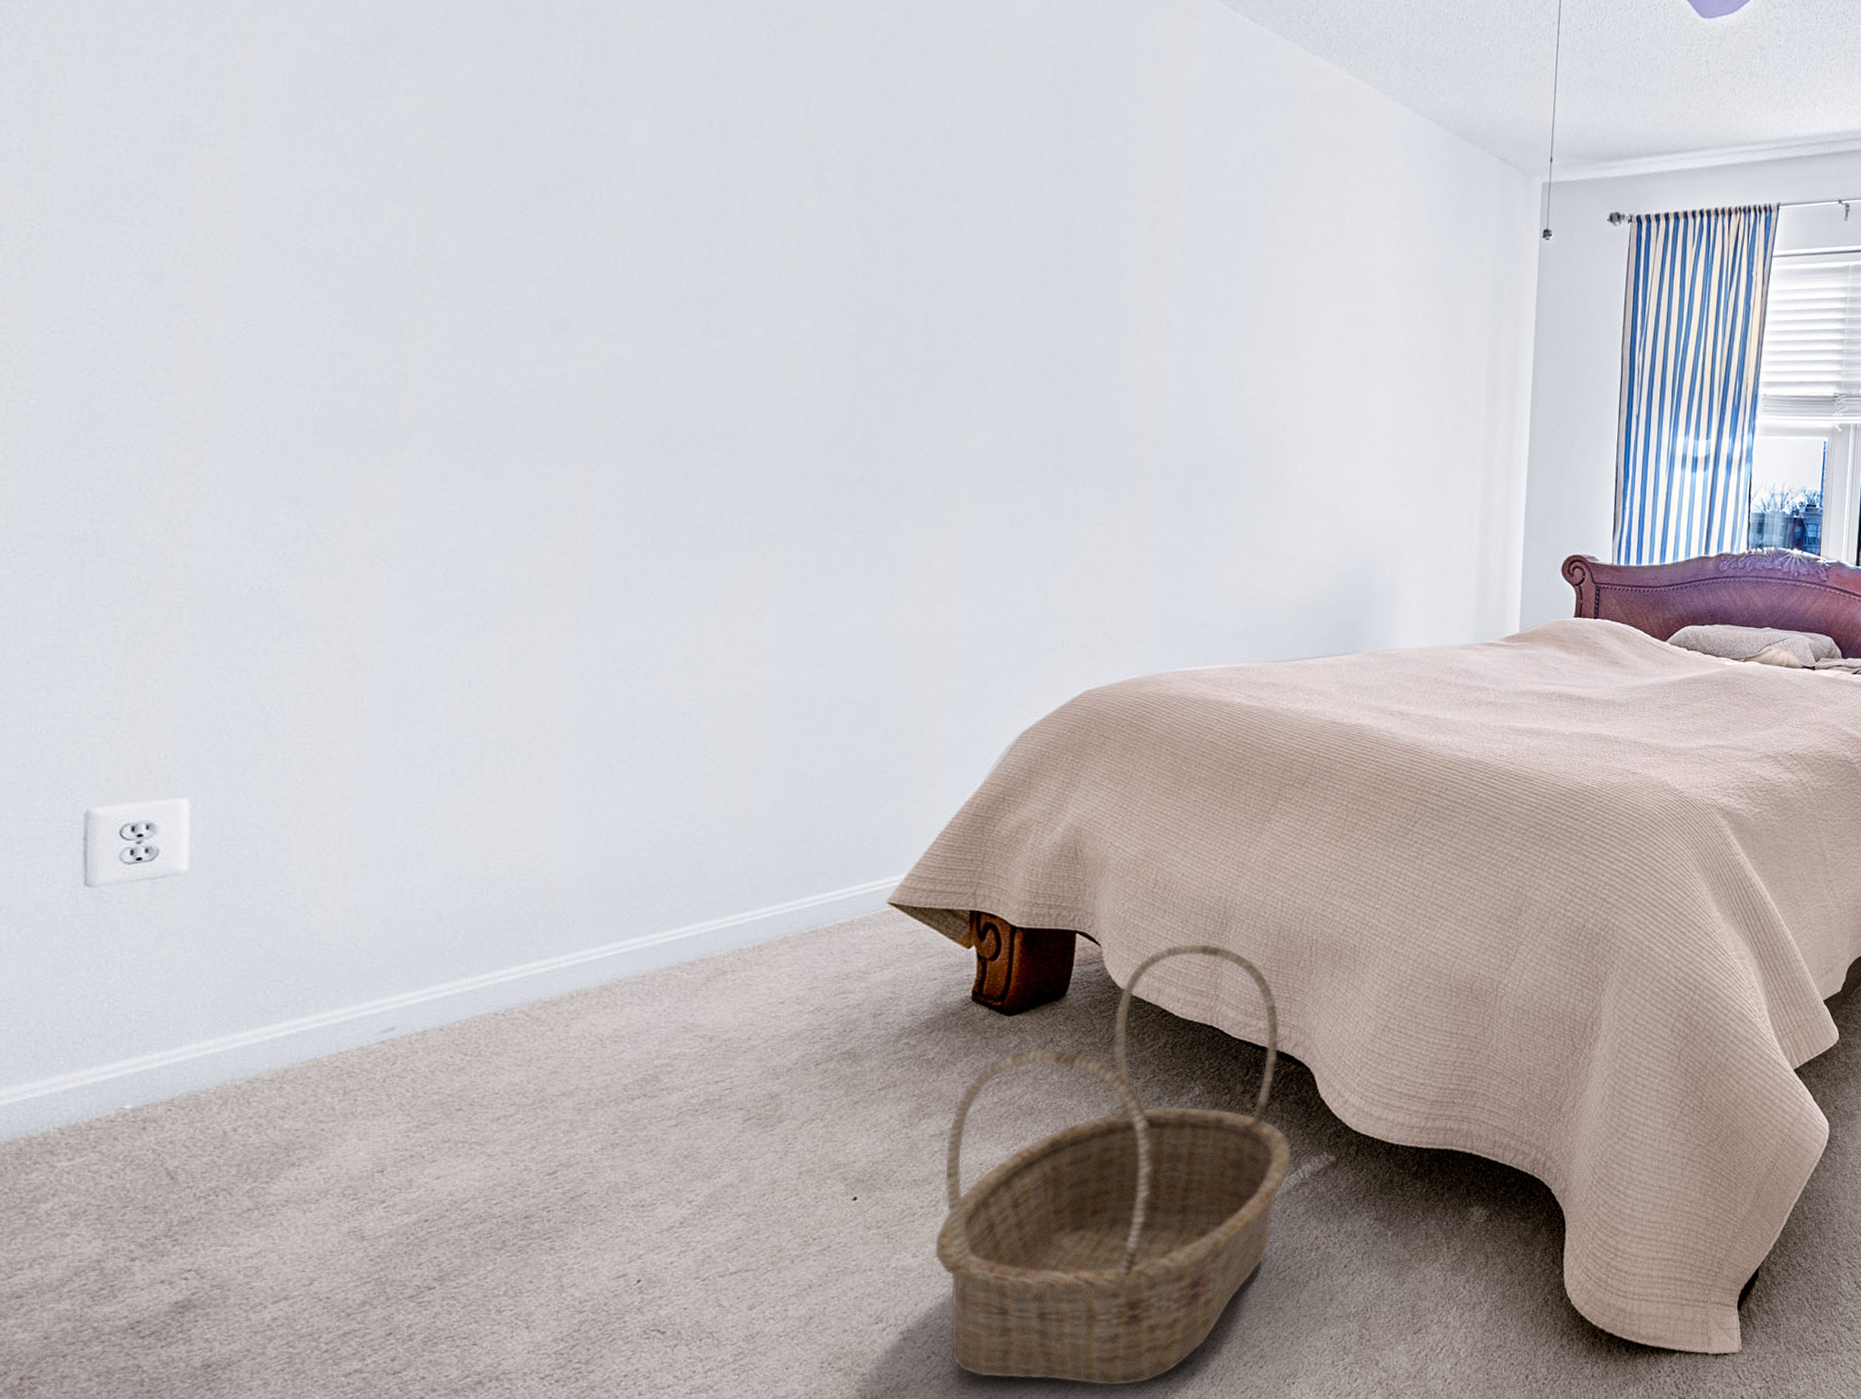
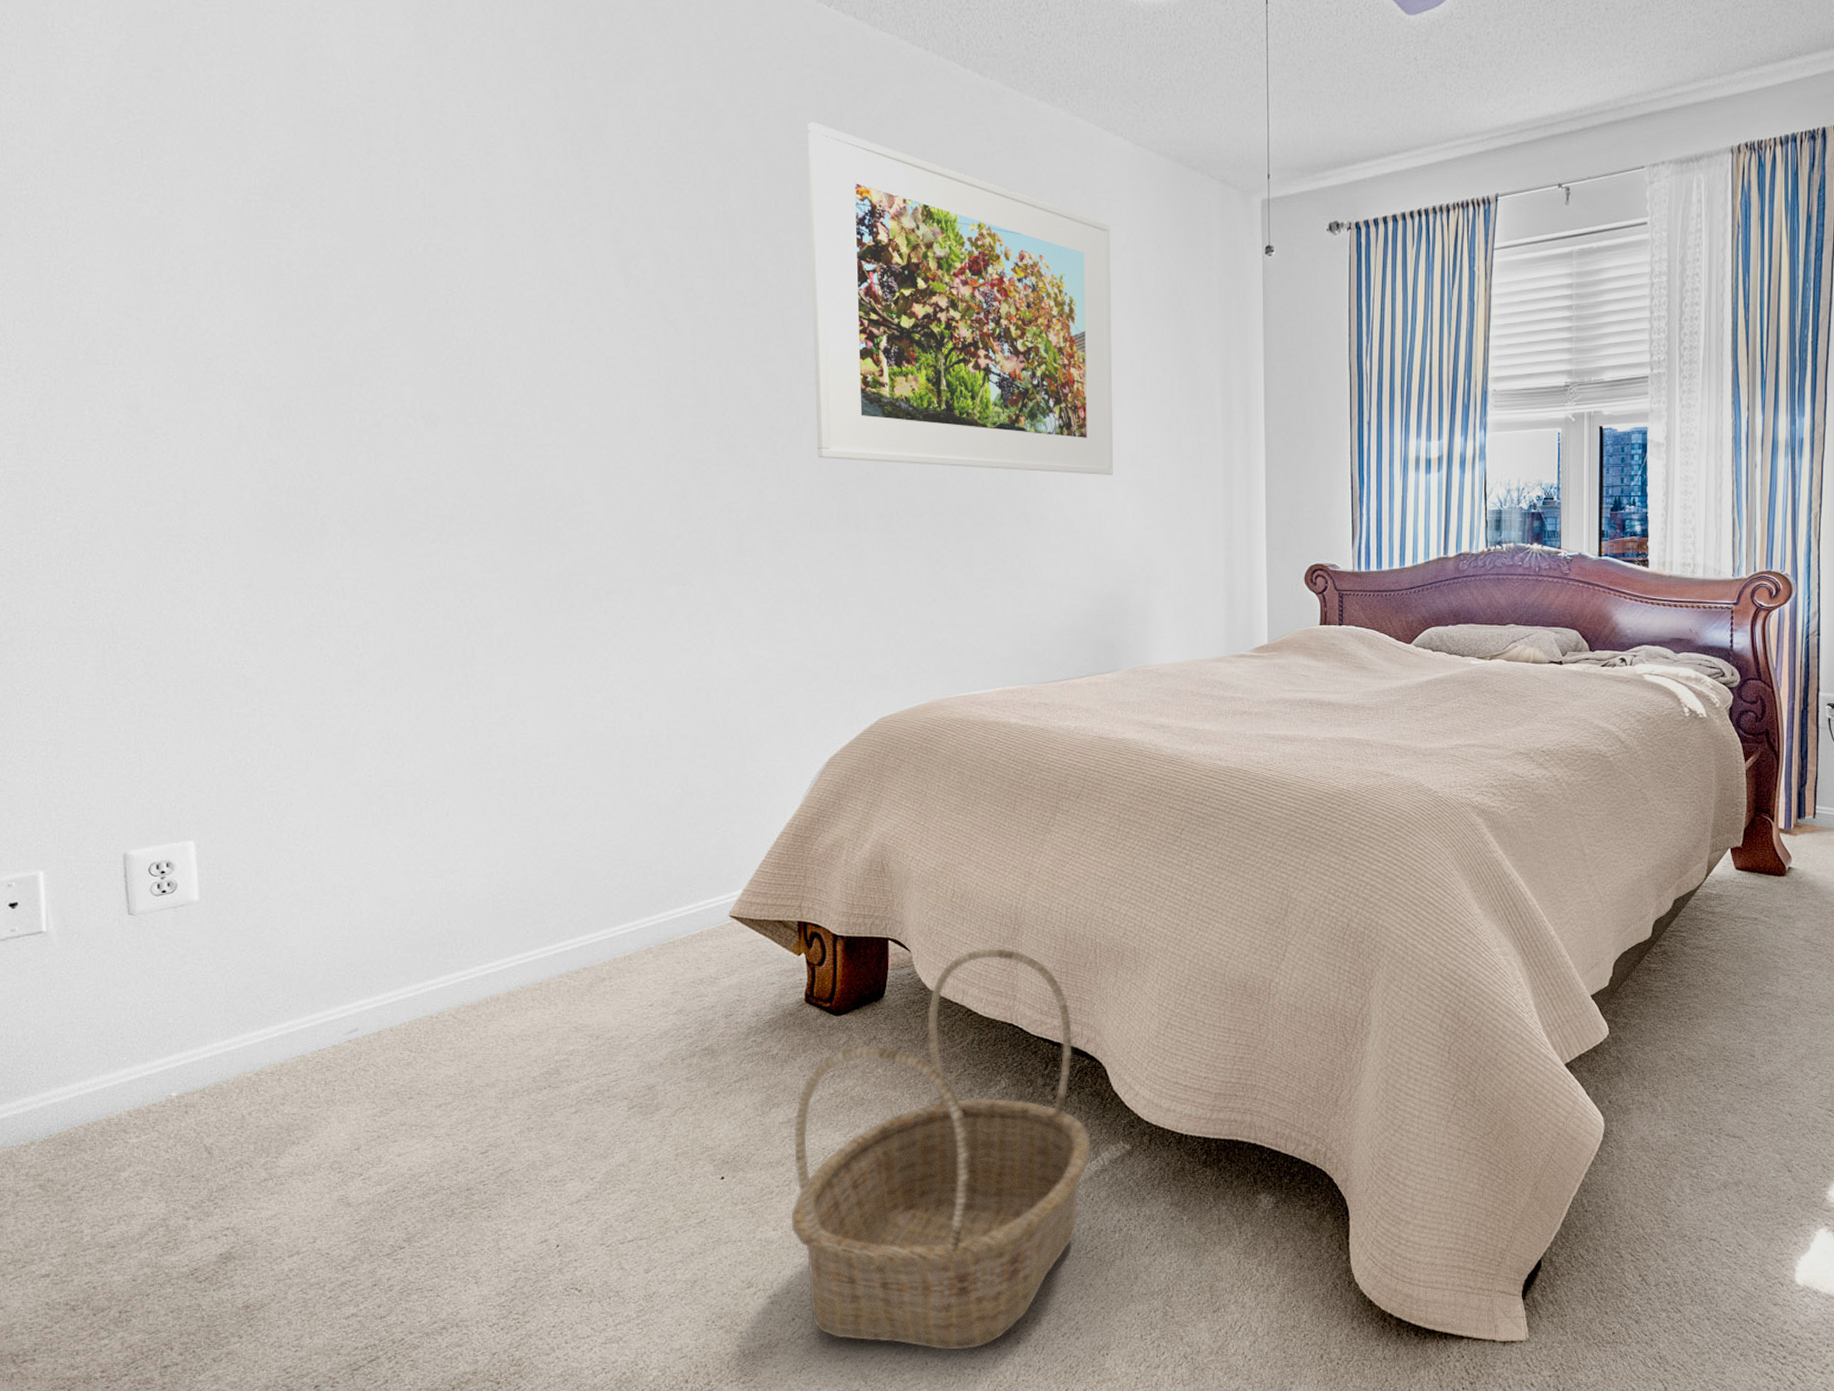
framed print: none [1035,46,1381,449] -> present [808,122,1113,475]

